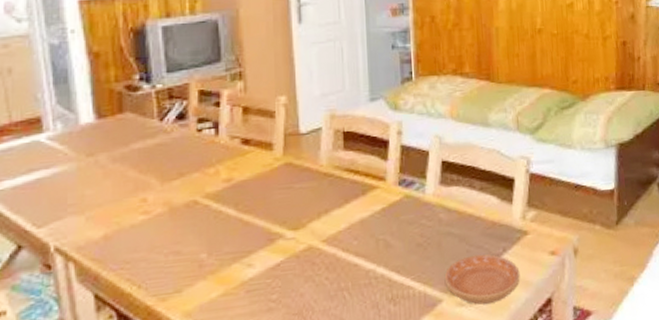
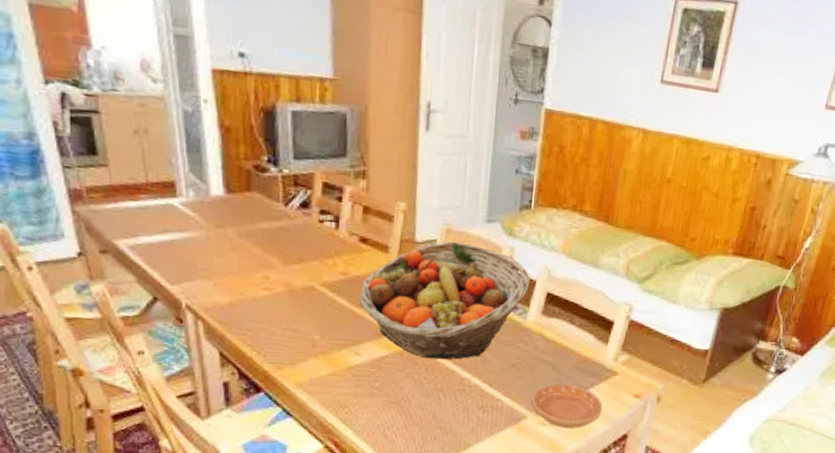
fruit basket: none [246,125,424,256] -> present [359,241,531,360]

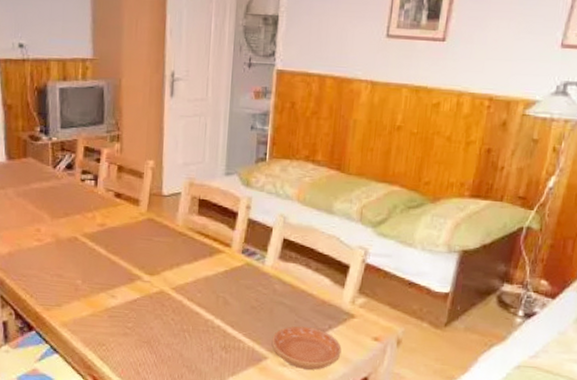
fruit basket: present [359,241,531,360] -> none [114,193,268,303]

